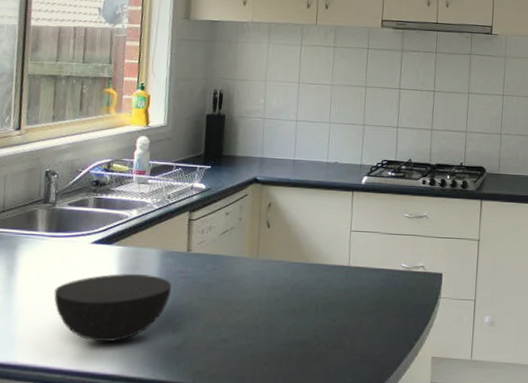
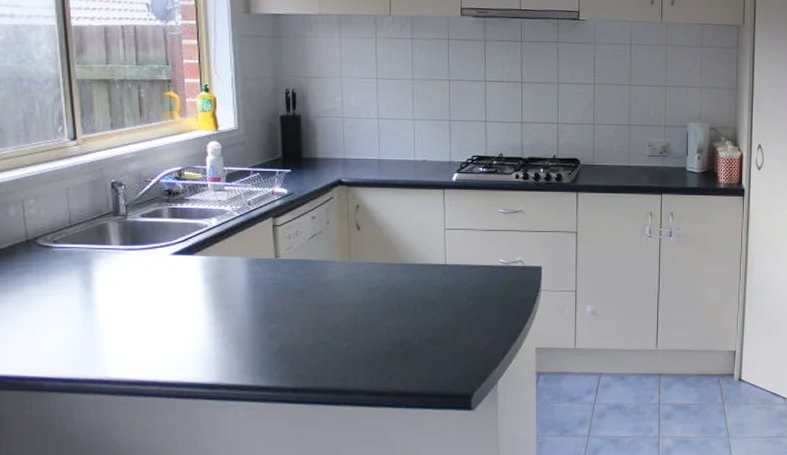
bowl: present [54,273,172,343] -> none [138,282,263,353]

